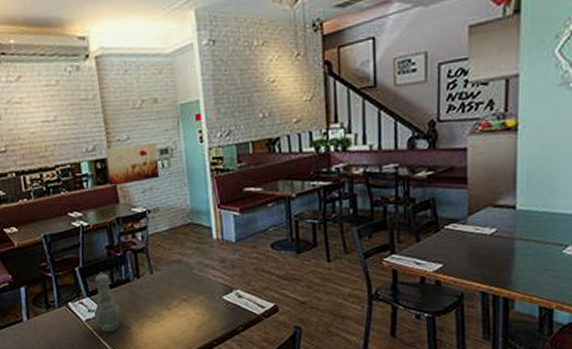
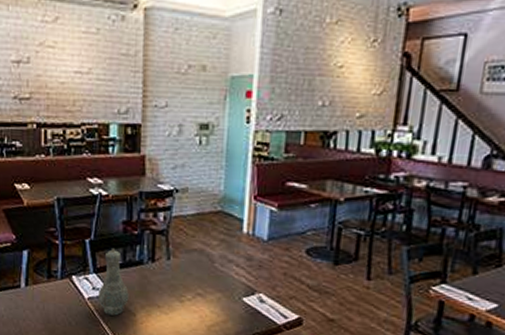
wall art: present [105,143,160,185] -> none [137,113,197,157]

